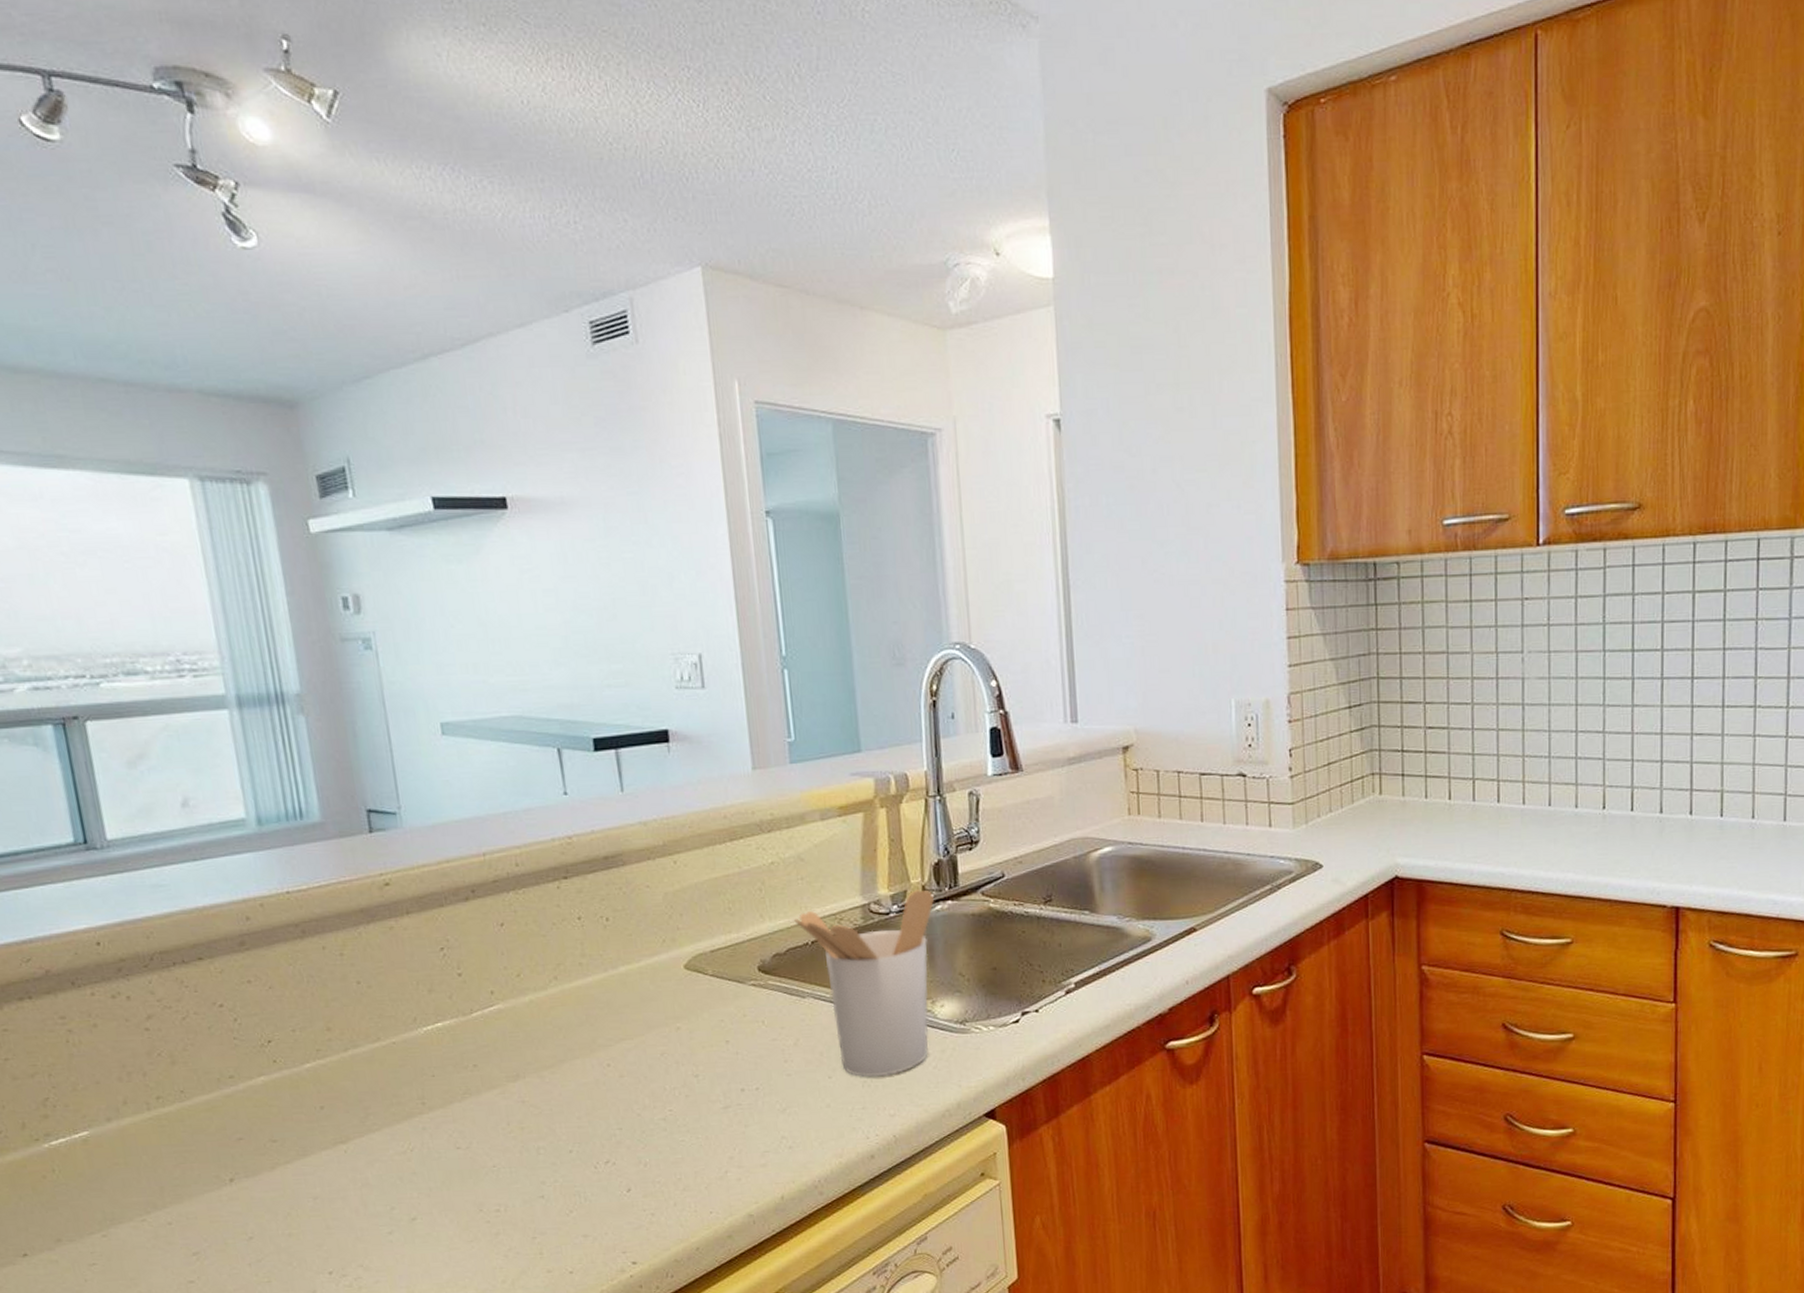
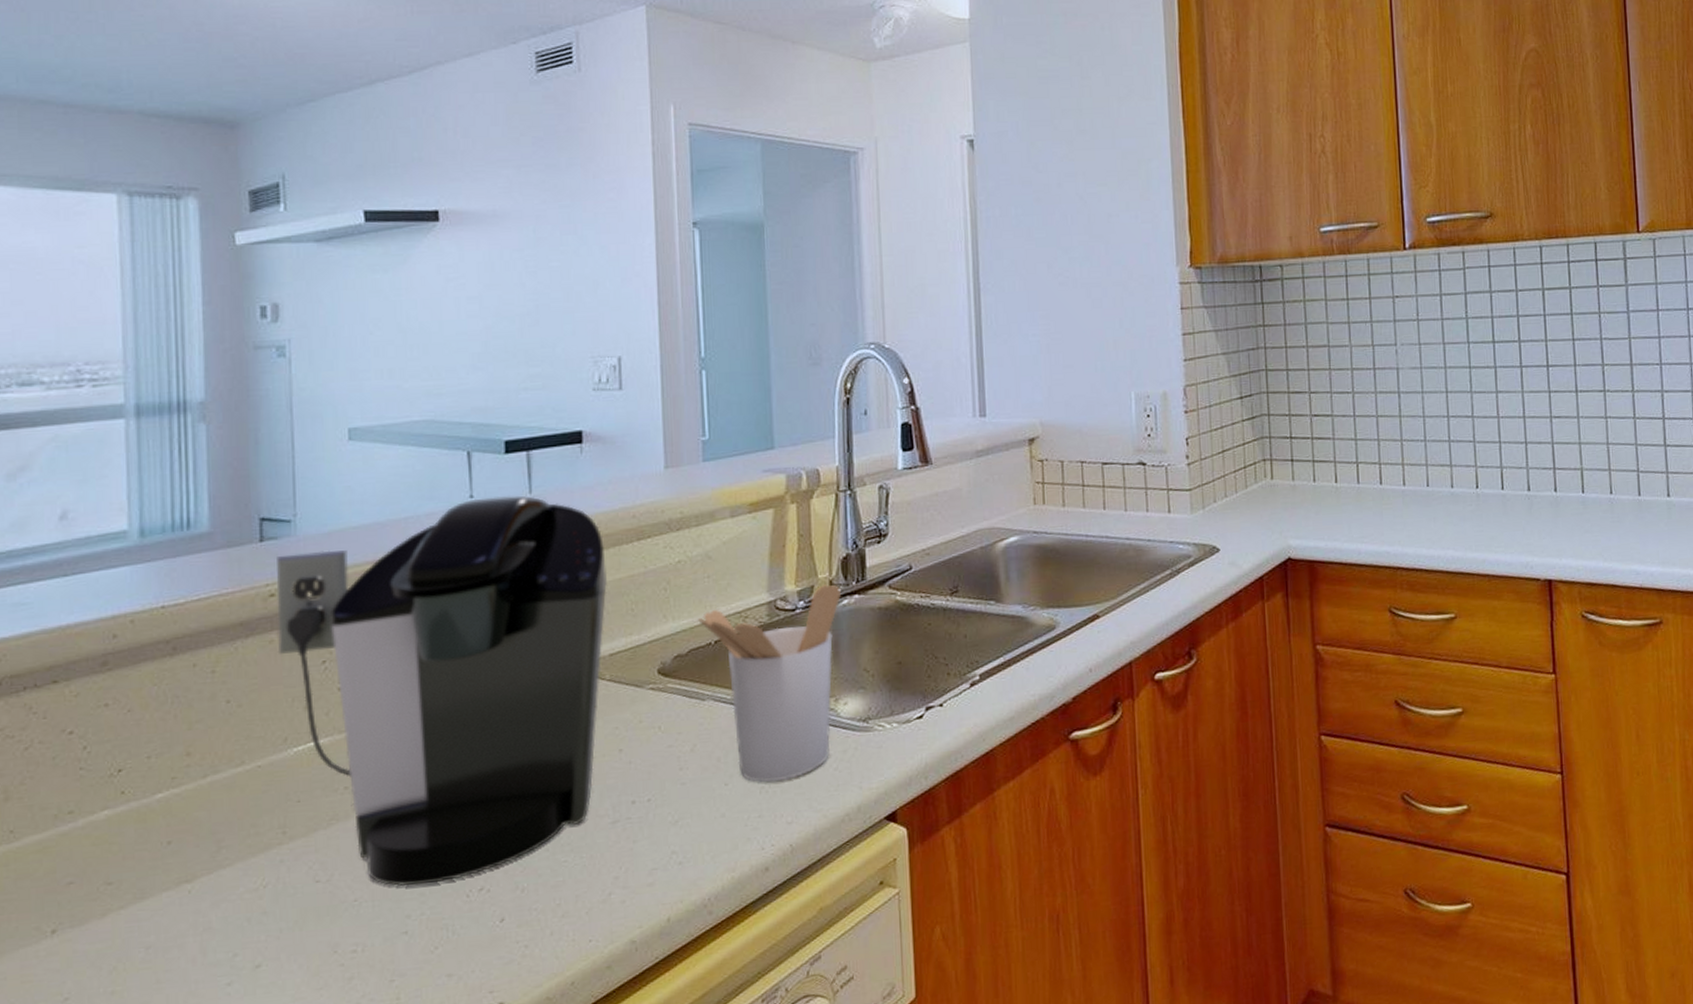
coffee maker: none [386,793,704,1156] -> present [275,495,608,887]

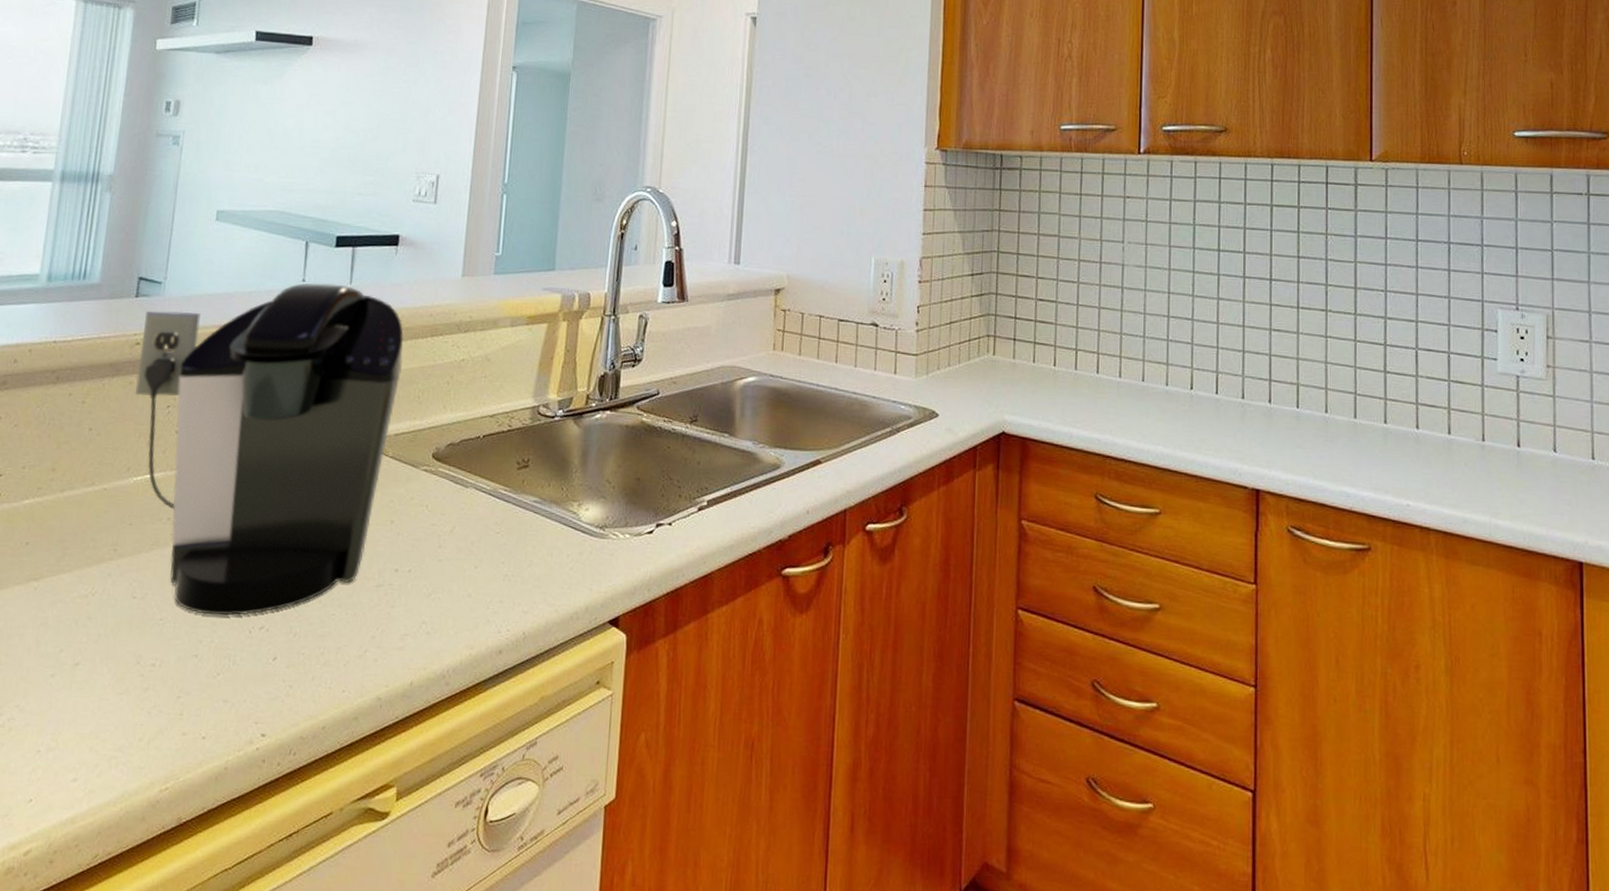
utensil holder: present [698,585,842,782] -> none [472,398,596,573]

